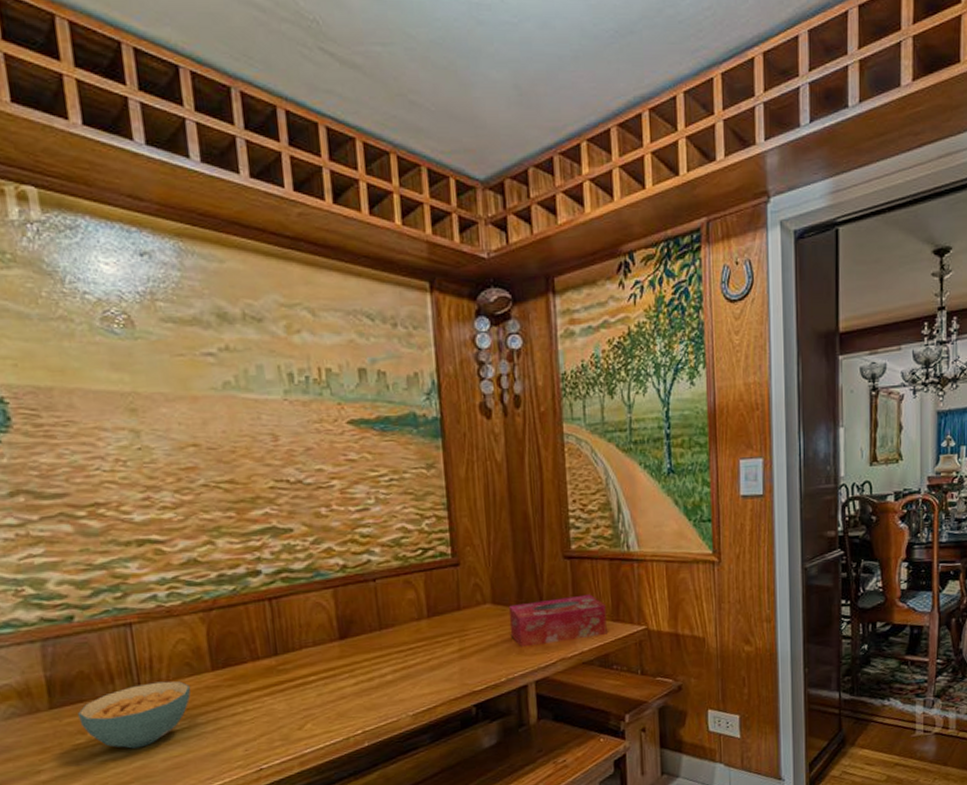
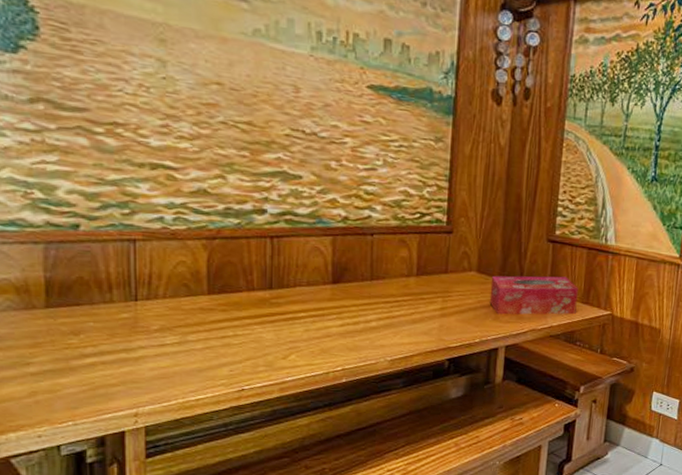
cereal bowl: present [78,681,191,749] -> none [73,297,186,355]

